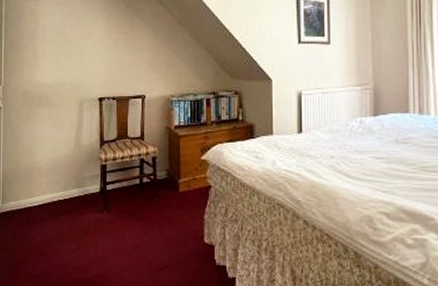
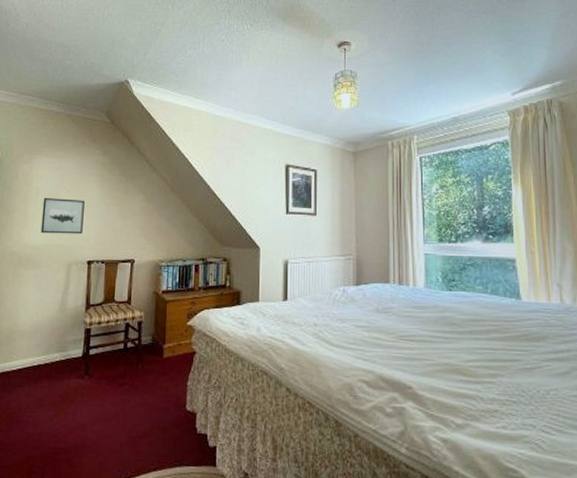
wall art: none [51,35,92,72] -> present [40,198,85,234]

